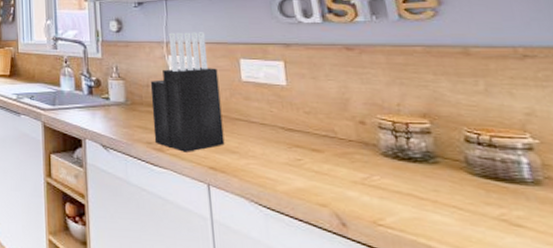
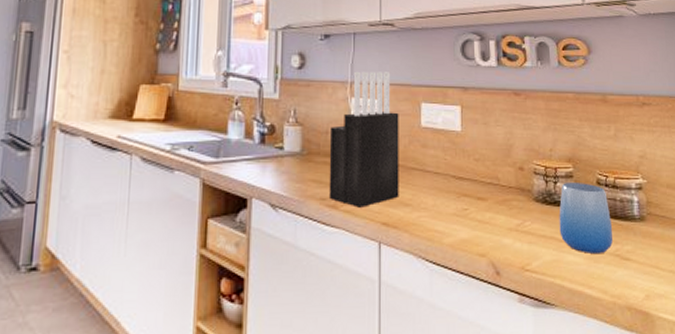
cup: none [416,139,495,217] -> present [559,183,613,255]

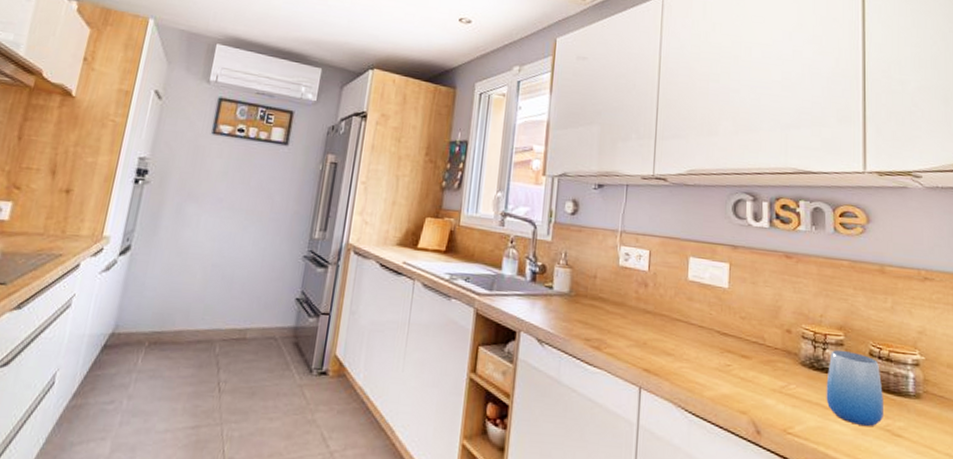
knife block: present [328,71,399,208] -> none [593,221,667,352]

